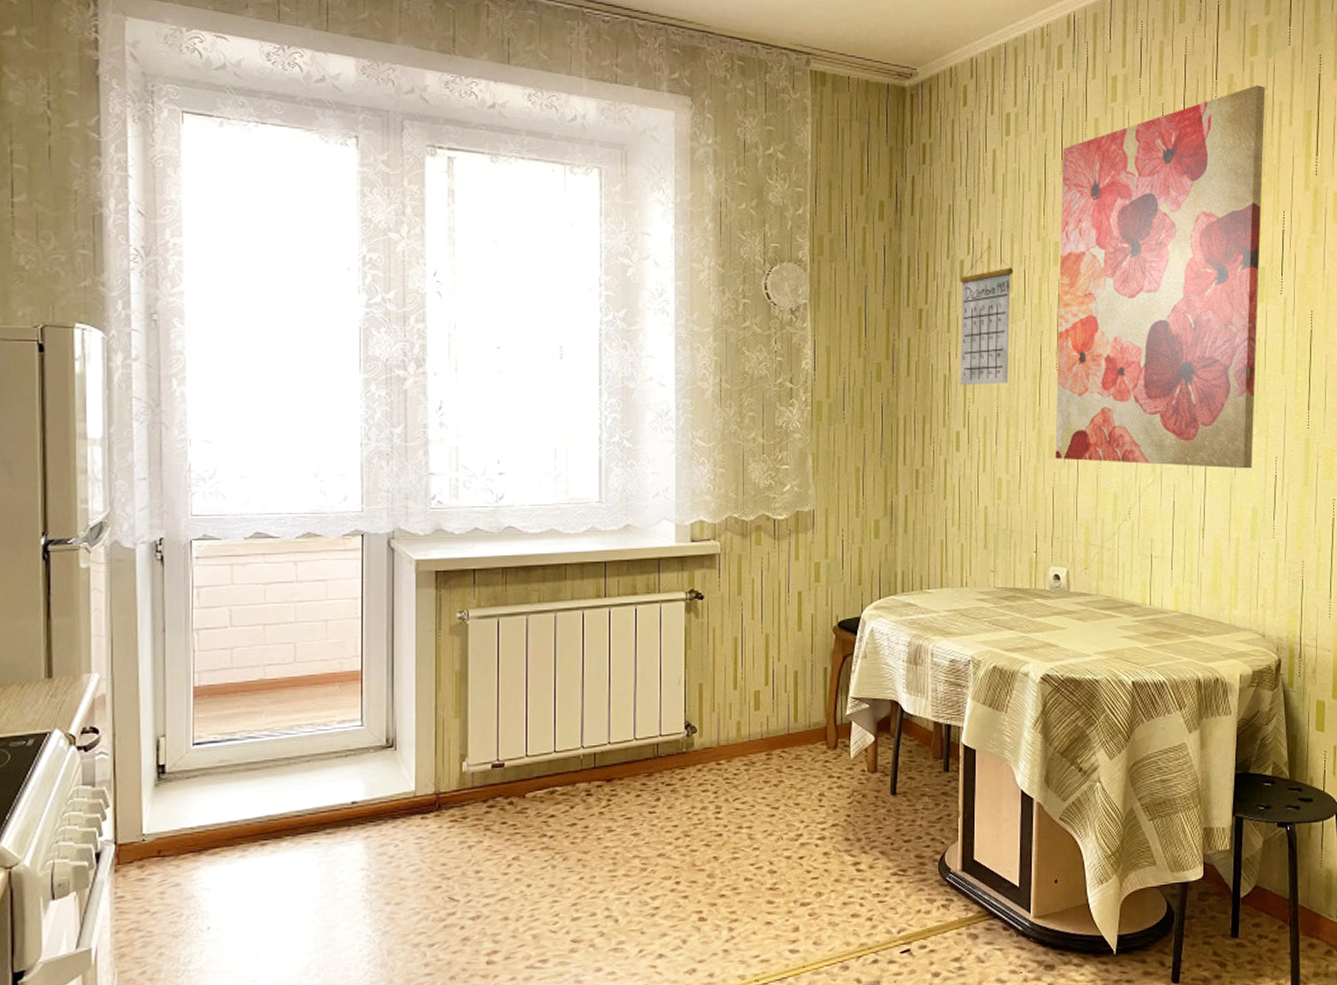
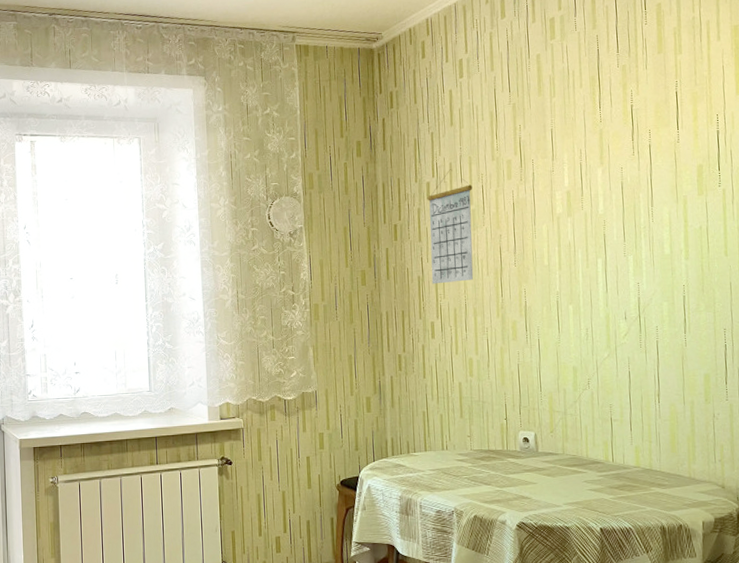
wall art: present [1055,85,1265,469] -> none [510,9,702,341]

